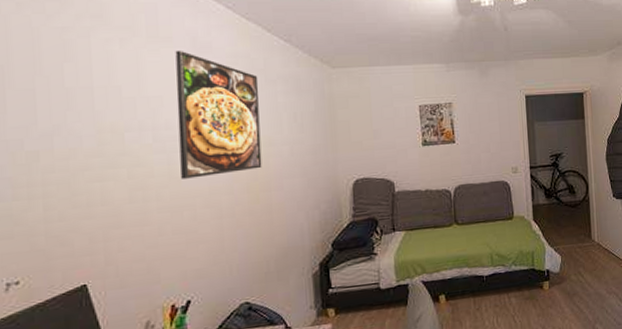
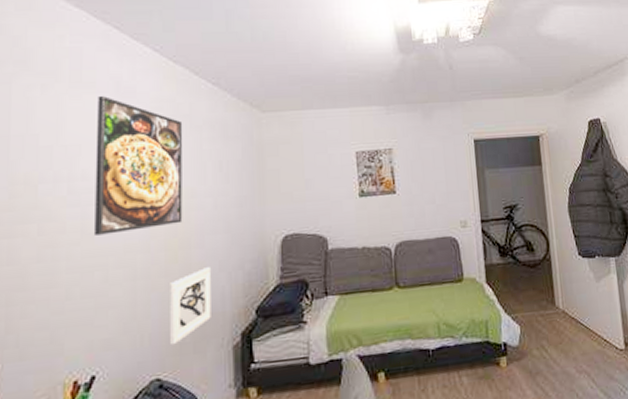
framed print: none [253,207,292,274] -> present [169,267,211,346]

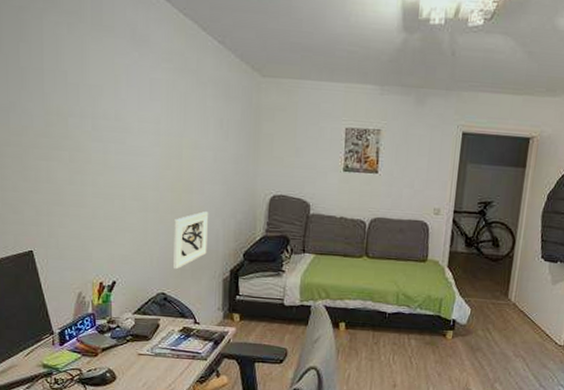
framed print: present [95,95,183,235] -> none [114,40,190,170]

